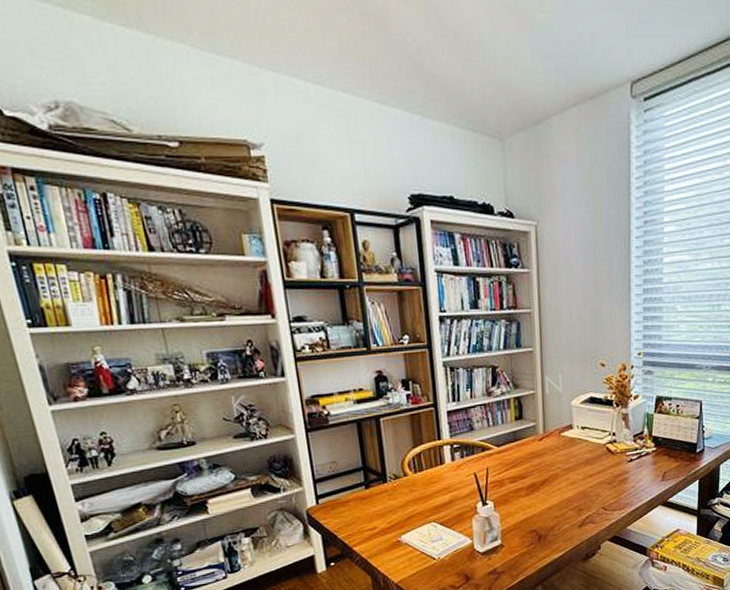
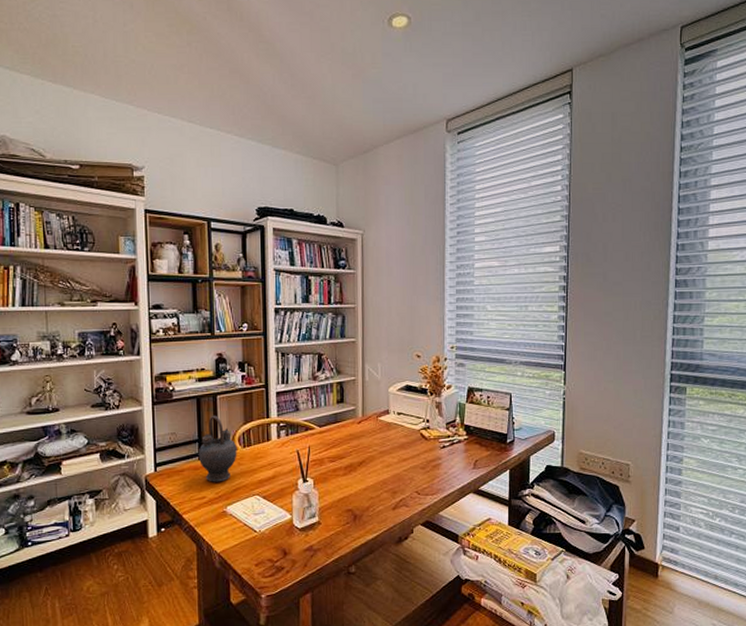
teapot: none [364,439,408,512] -> present [198,415,237,482]

